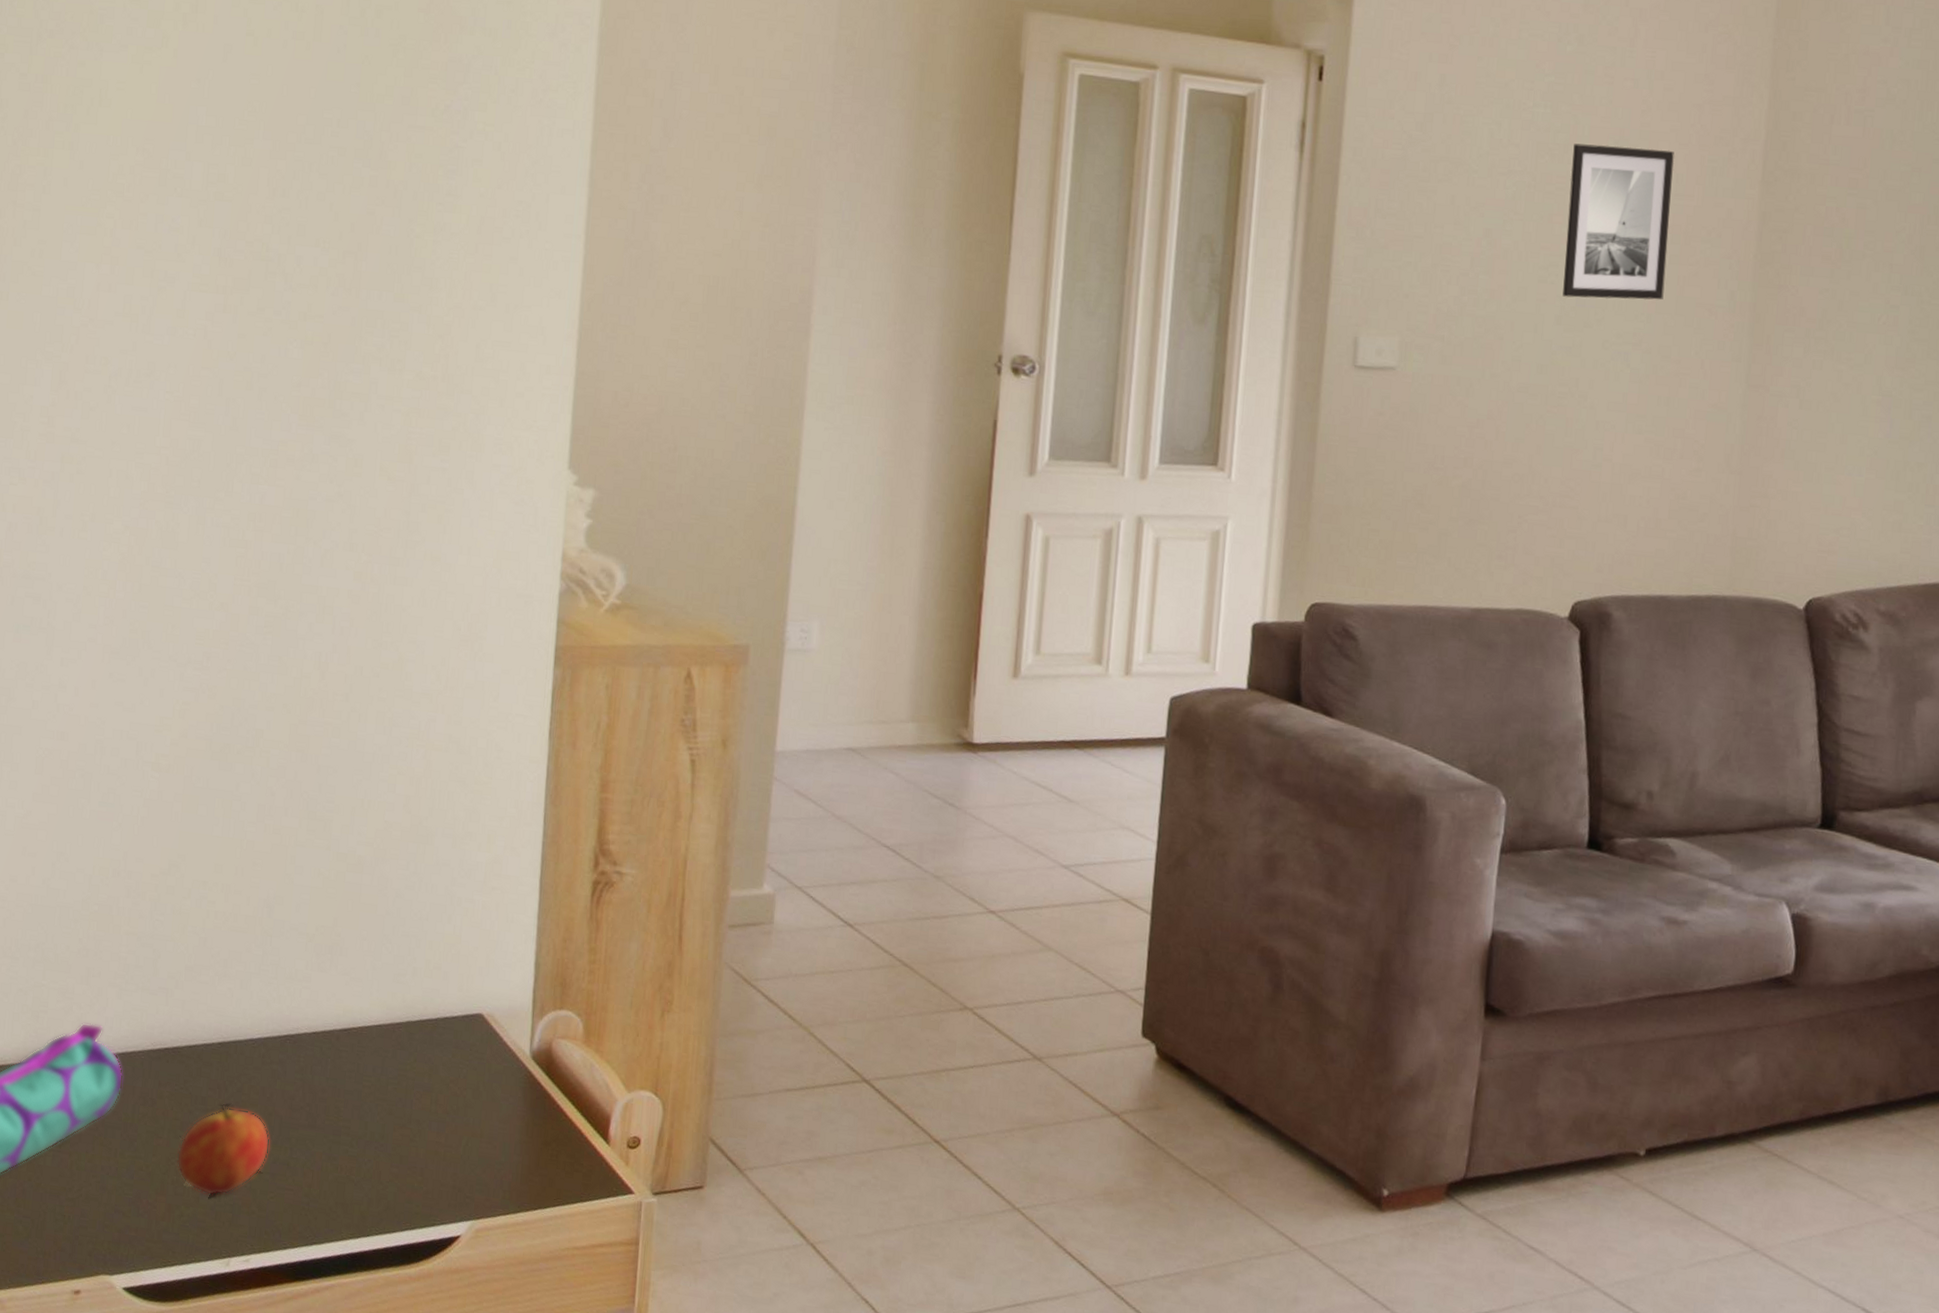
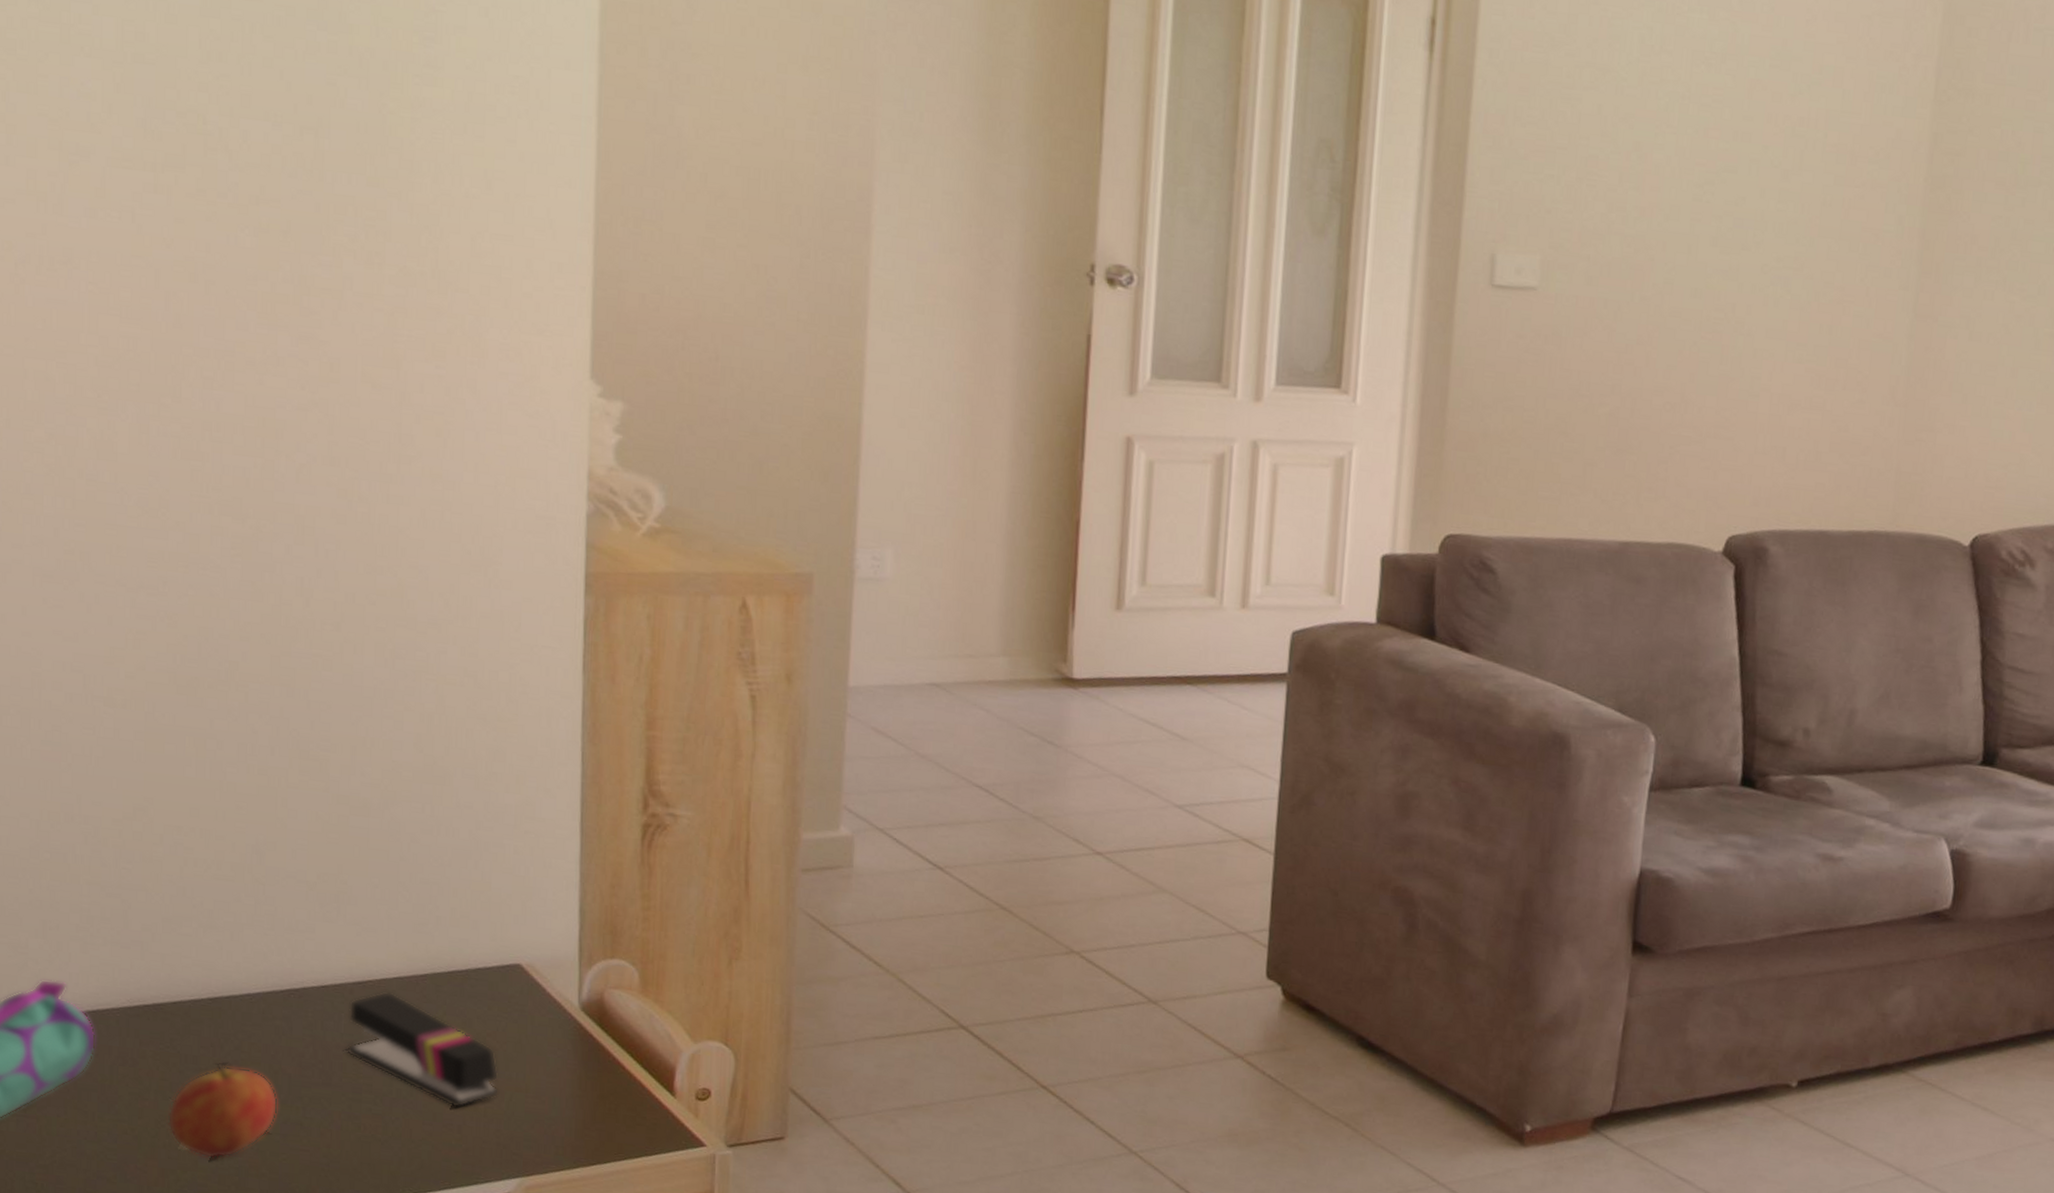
stapler: none [330,1038,458,1152] -> present [345,991,500,1109]
wall art: present [1562,143,1674,300] -> none [1719,53,1841,223]

